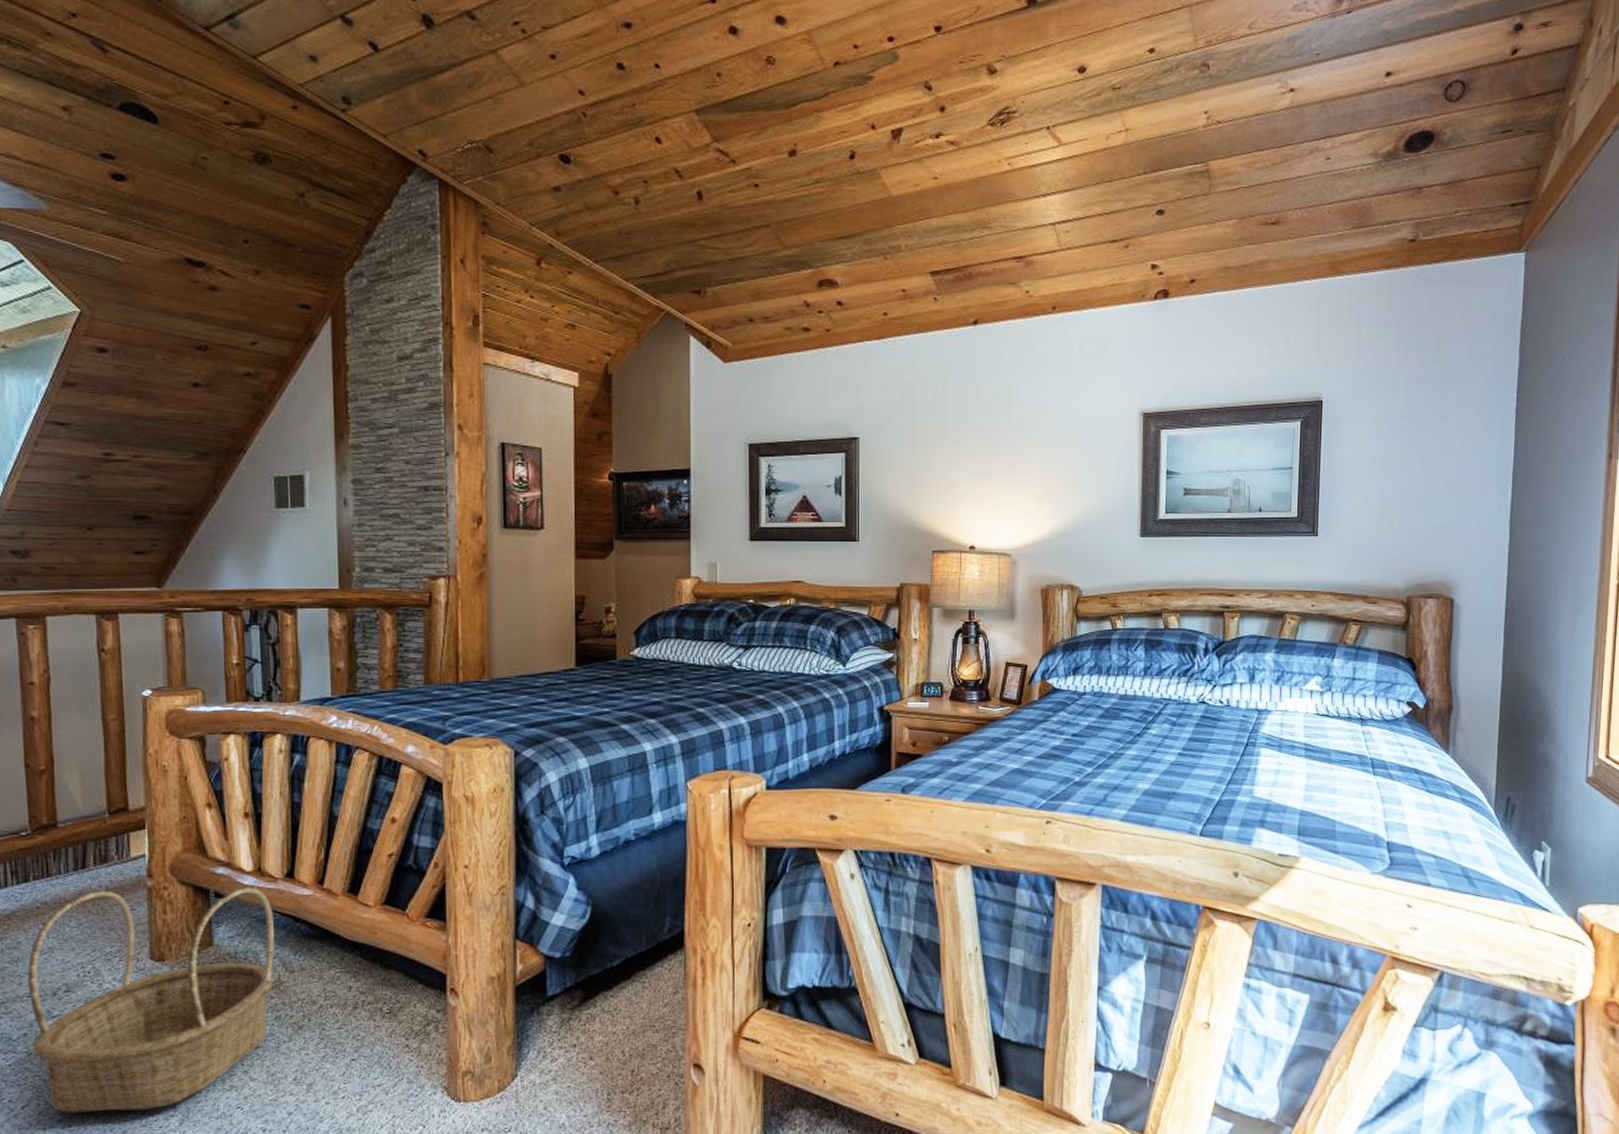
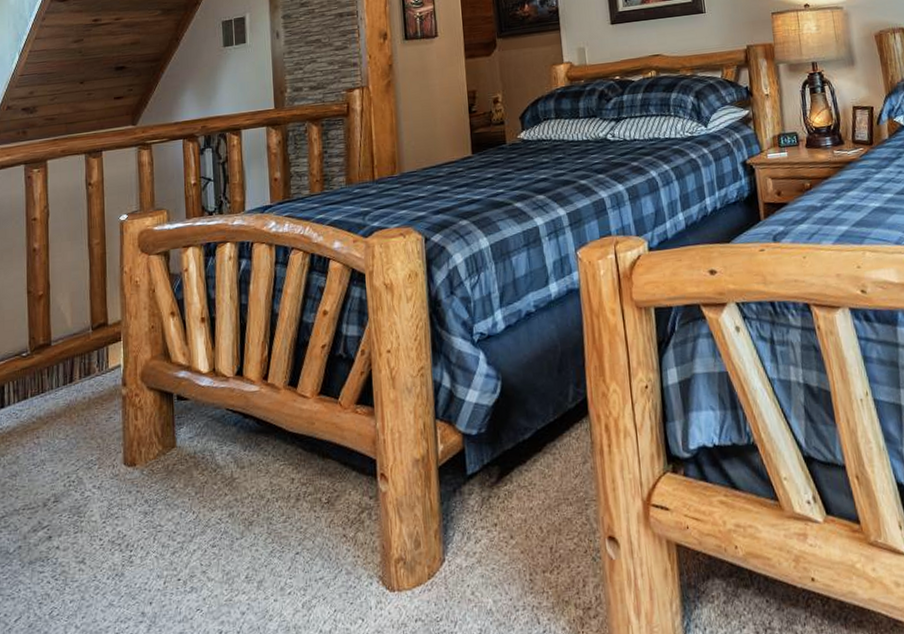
basket: present [28,887,275,1113] -> none [24,387,228,625]

